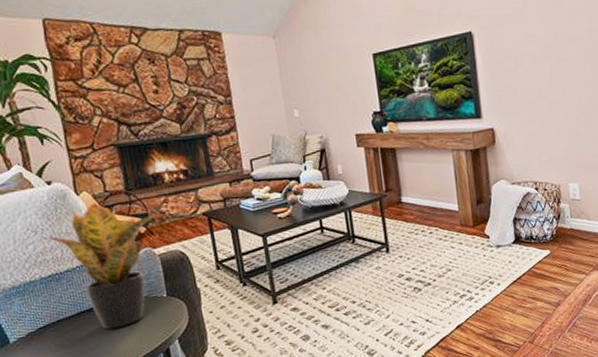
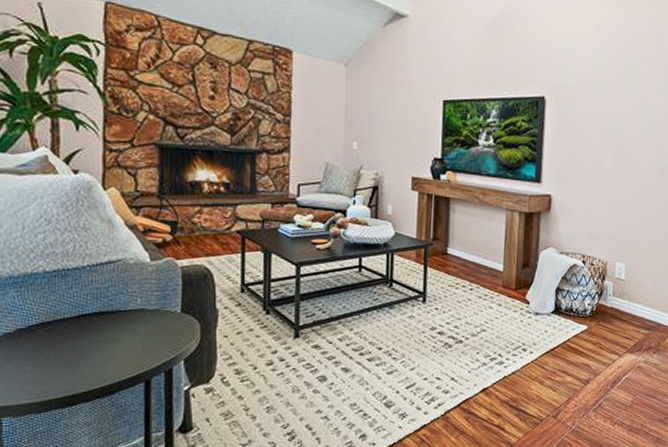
potted plant: present [49,203,158,330] -> none [64,201,188,339]

